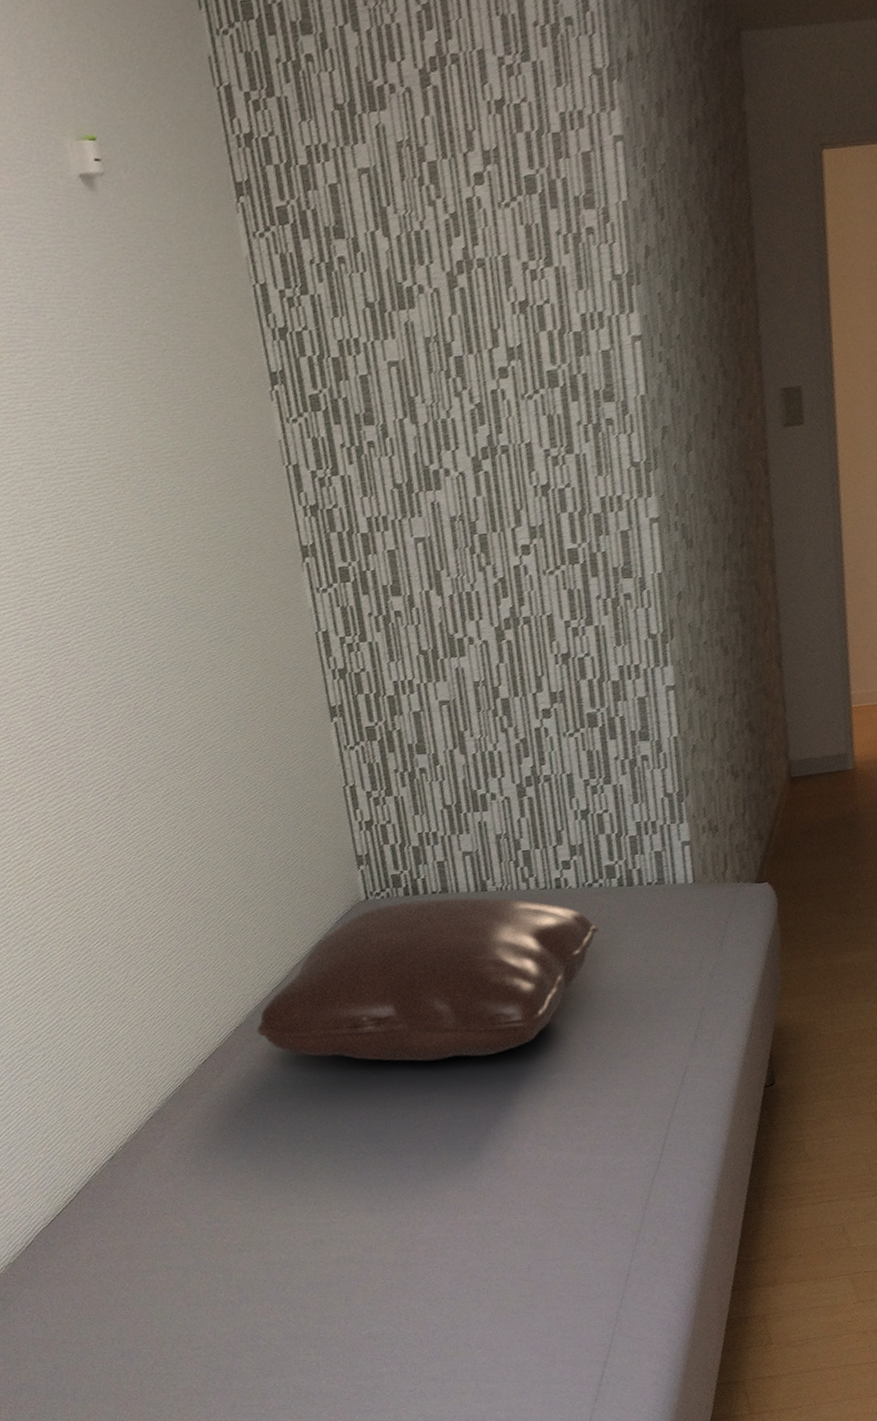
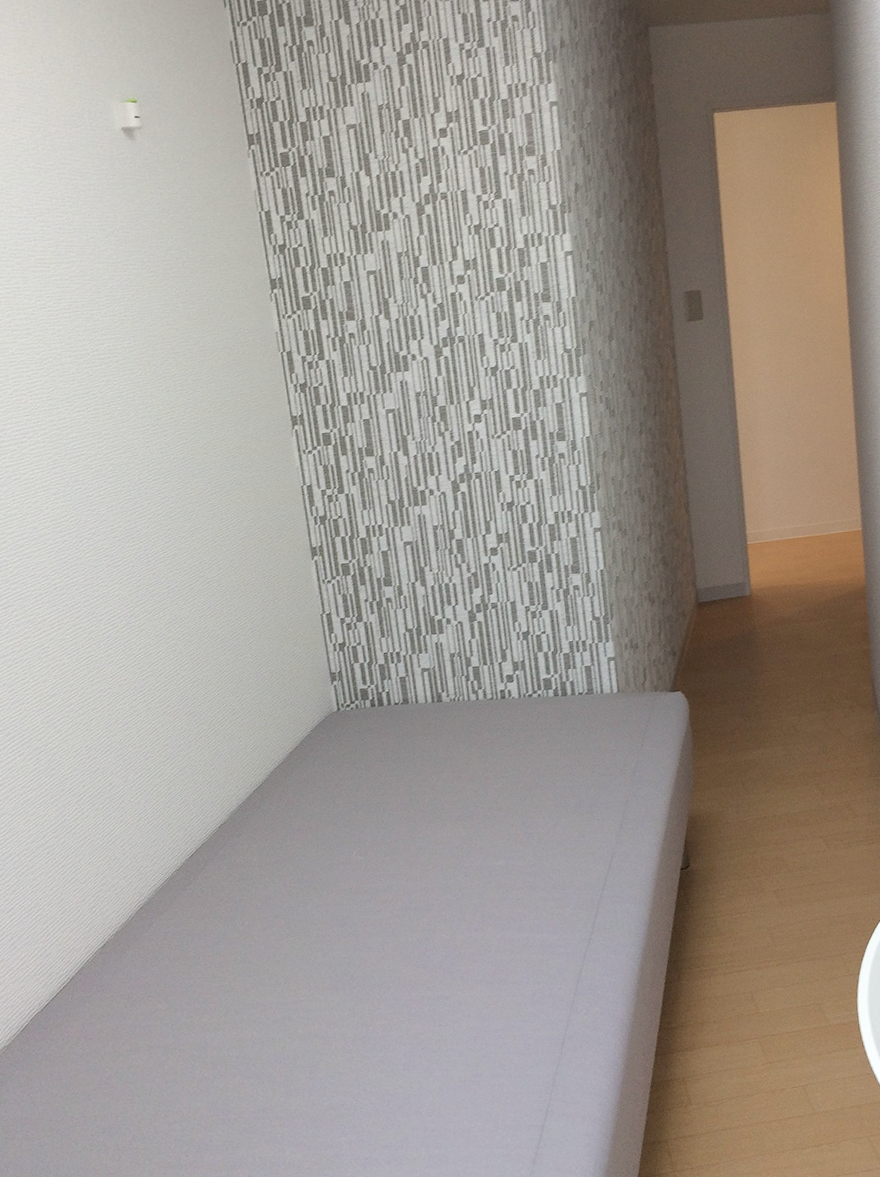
pillow: present [257,897,599,1062] -> none [239,707,537,853]

